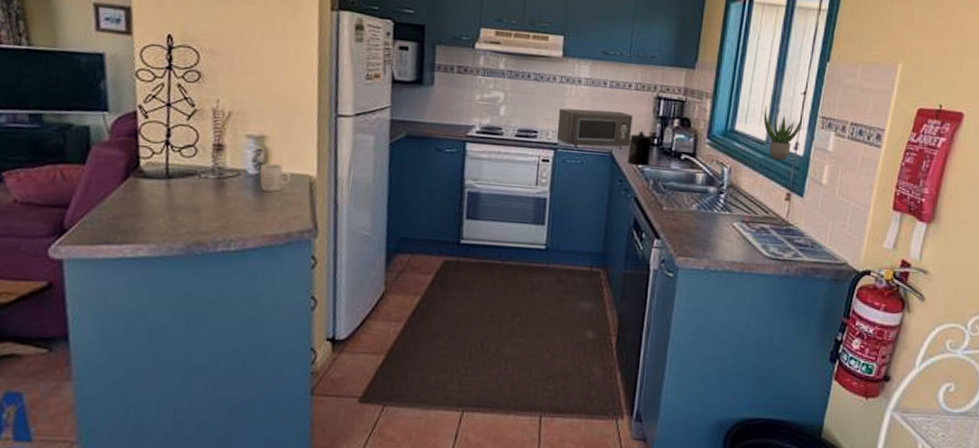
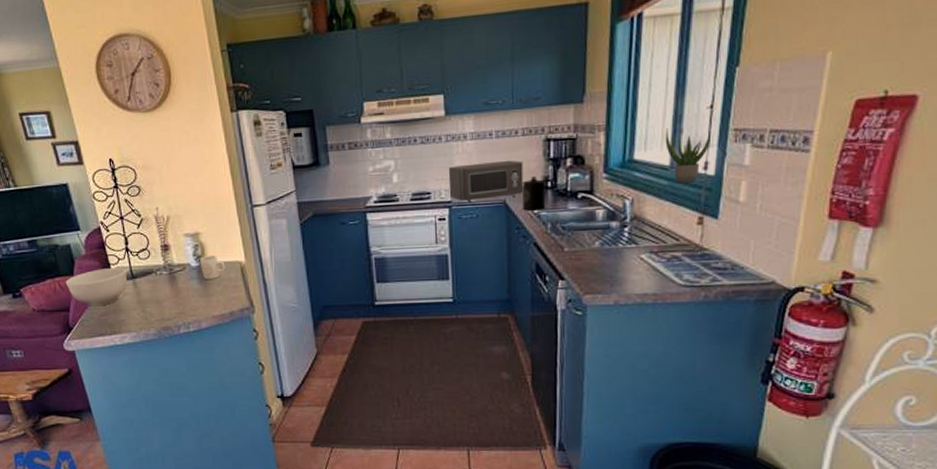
bowl: none [71,161,161,207] -> present [65,268,128,307]

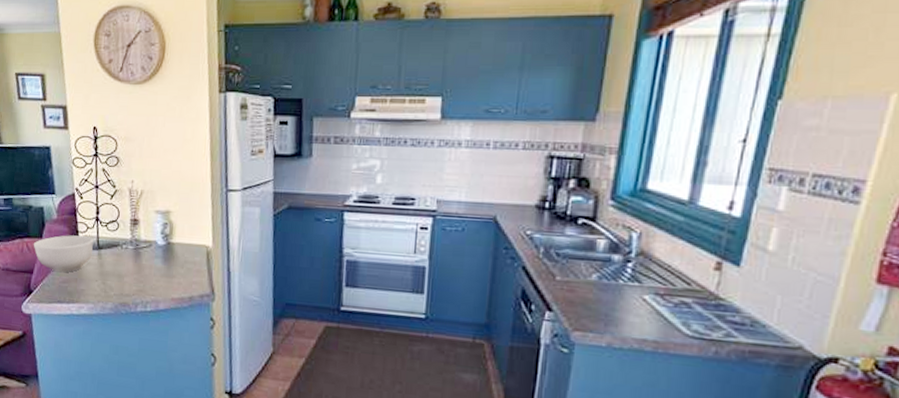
mug: present [200,255,226,280] -> none [166,235,192,261]
microwave: present [448,160,524,203] -> none [435,173,520,215]
canister: present [522,176,546,211] -> none [514,194,543,232]
potted plant: present [665,127,712,185] -> none [685,158,742,224]

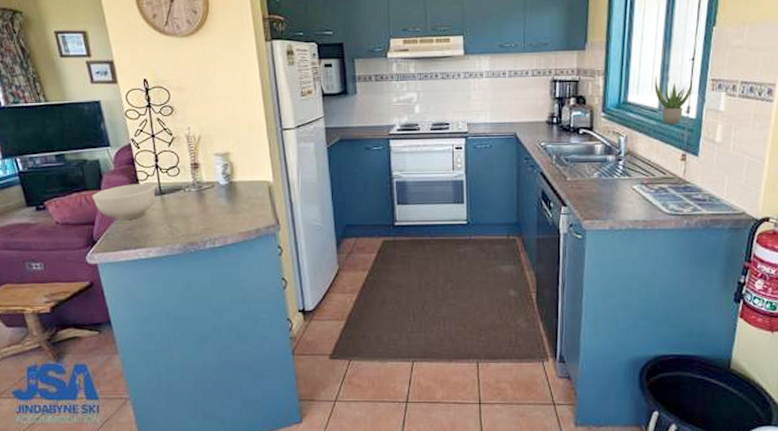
potted plant: none [685,158,742,224] -> present [654,75,693,125]

